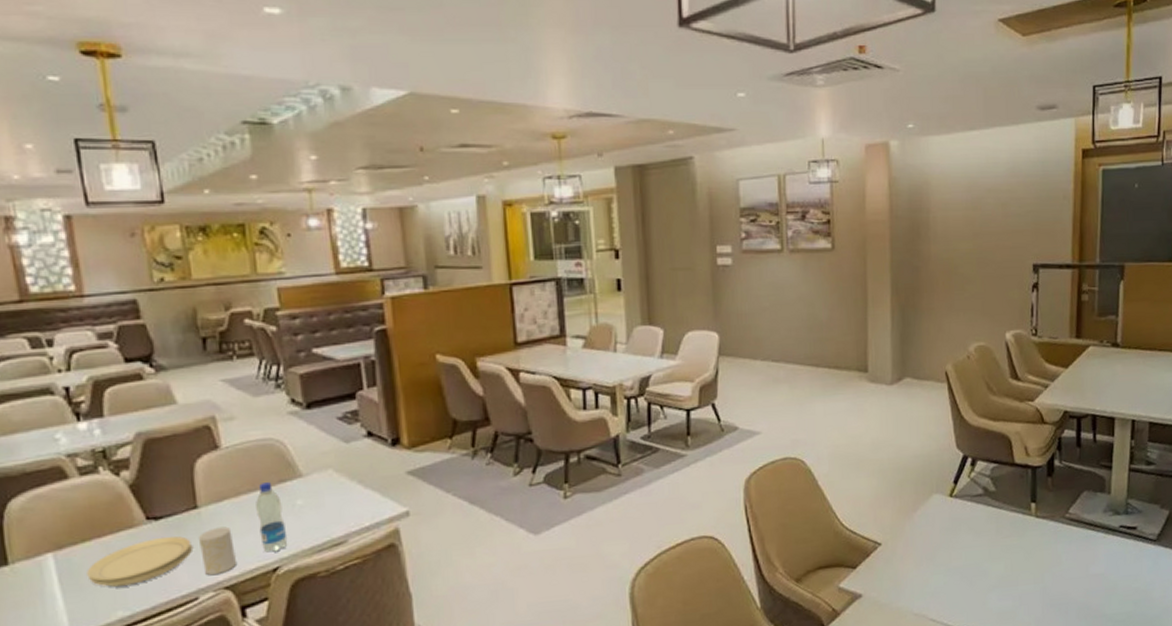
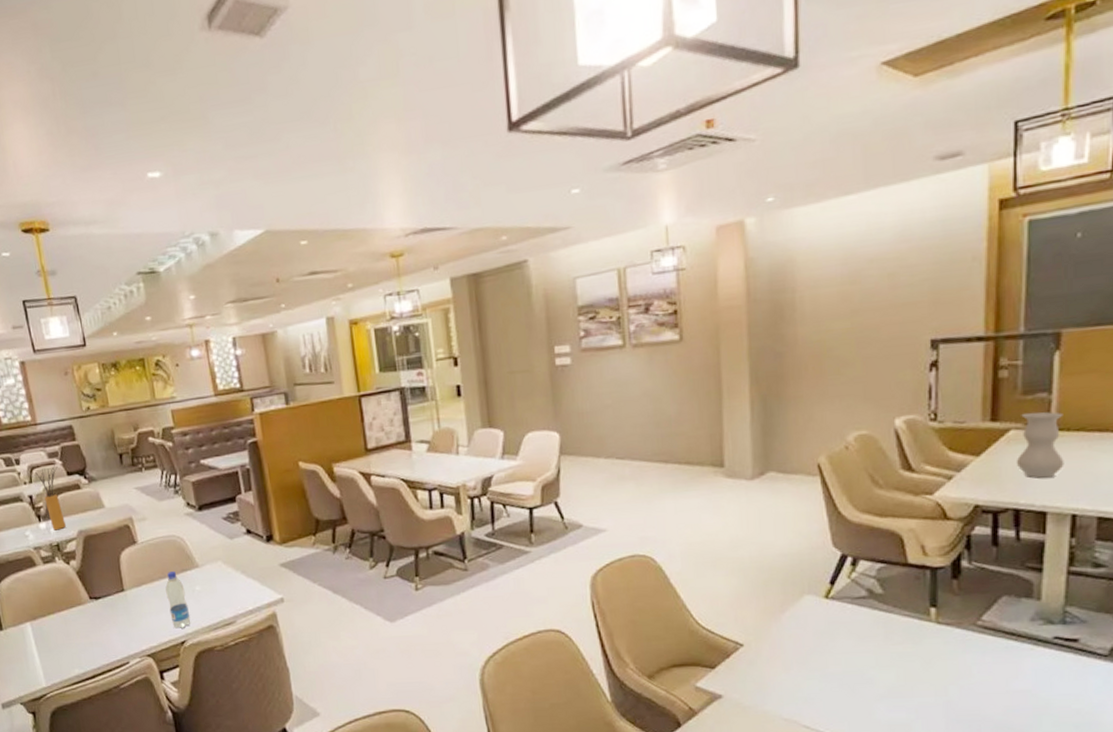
vase: none [77,346,117,432] -> present [35,463,66,531]
plate: present [87,536,194,587] -> none [53,612,124,650]
cup: present [198,526,238,576] -> none [126,606,155,645]
vase: none [1093,331,1127,389] -> present [1016,412,1064,479]

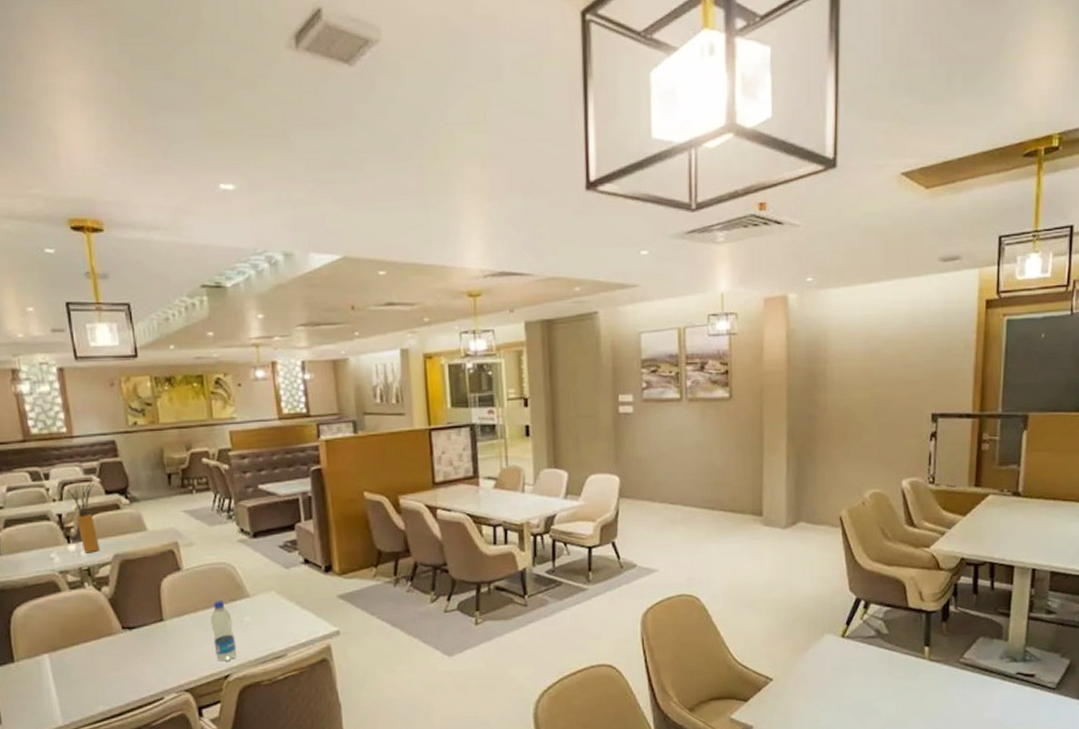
vase: present [1016,412,1064,479] -> none [992,480,1028,537]

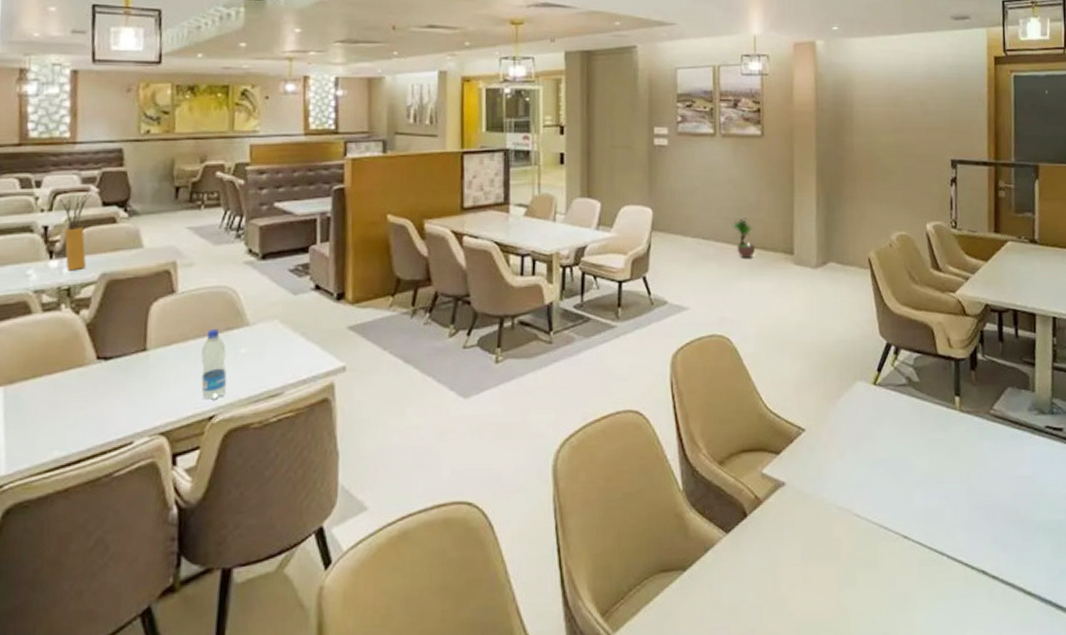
potted tree: none [701,483,724,521] -> present [733,219,756,258]

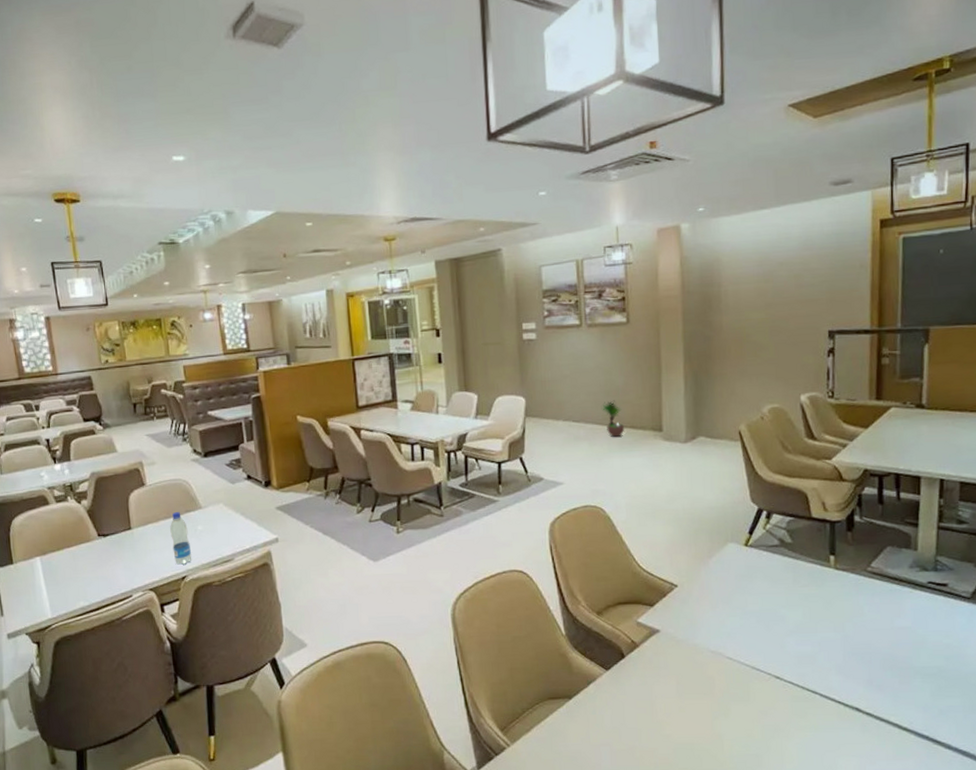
vase: present [60,190,92,271] -> none [54,410,79,472]

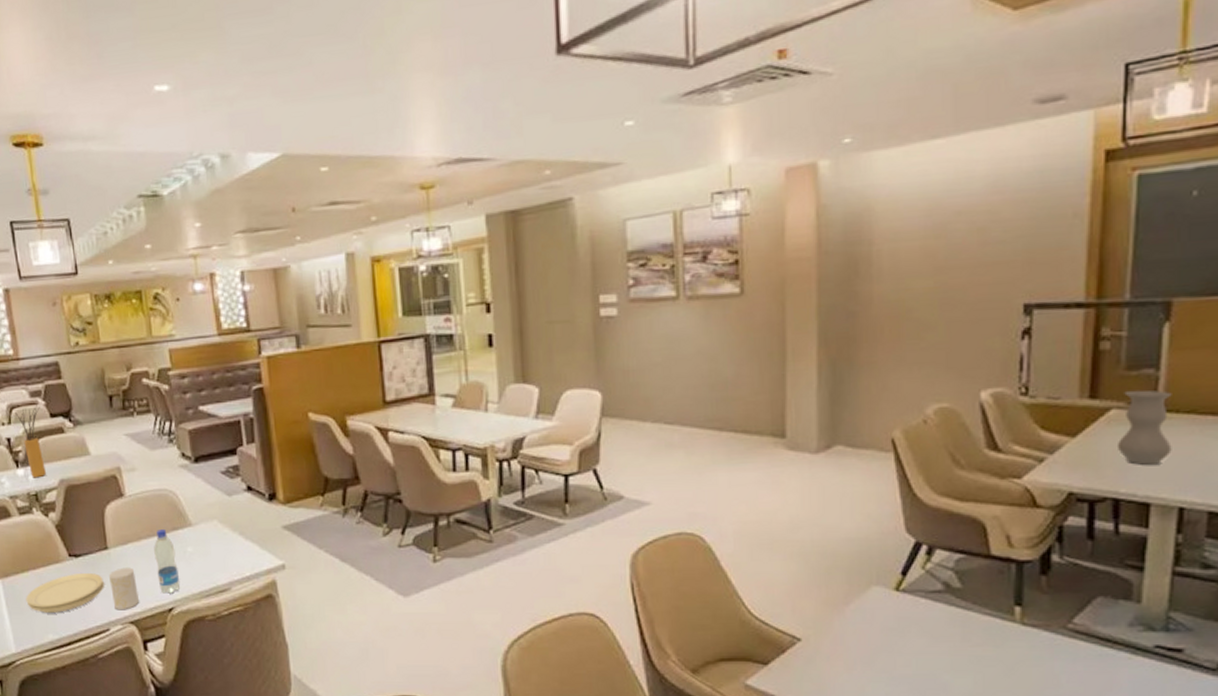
vase: none [54,410,79,472] -> present [15,403,46,478]
plate: none [61,549,129,584] -> present [26,572,105,613]
cup: none [131,544,158,580] -> present [108,567,140,610]
potted tree: present [602,401,625,437] -> none [704,397,735,444]
vase: none [896,393,934,448] -> present [1116,390,1172,465]

